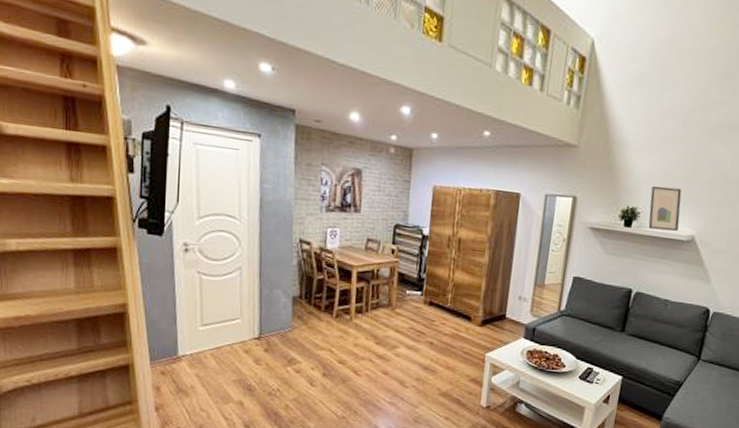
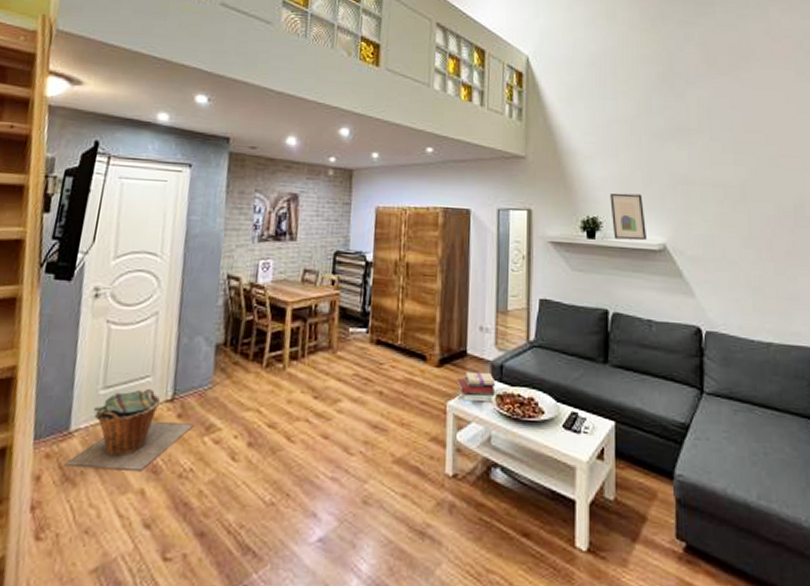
laundry basket: none [177,329,278,388] -> present [64,389,194,471]
books: none [494,332,528,356] -> present [456,372,497,403]

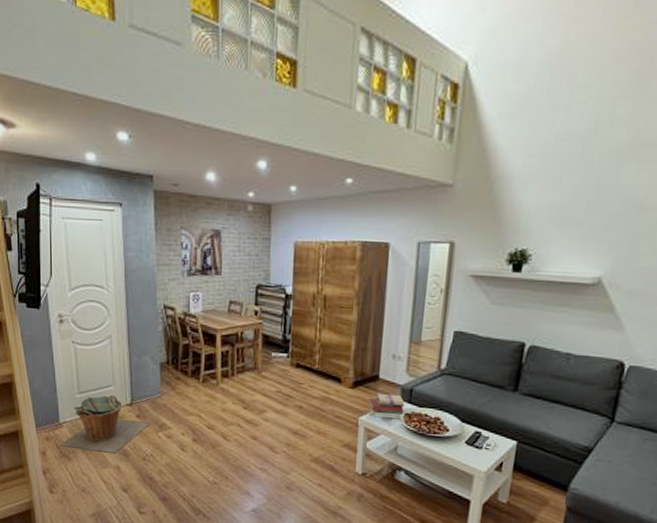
picture frame: present [610,193,648,241] -> none [542,222,583,274]

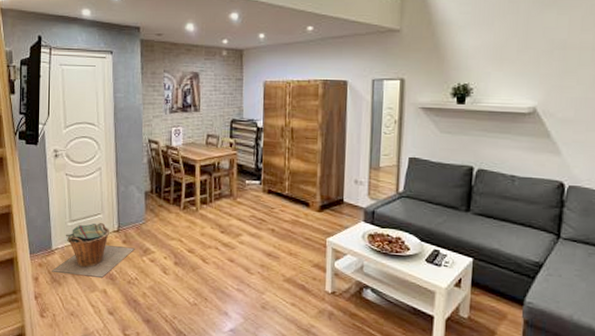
books: present [368,394,405,420] -> none [334,216,369,240]

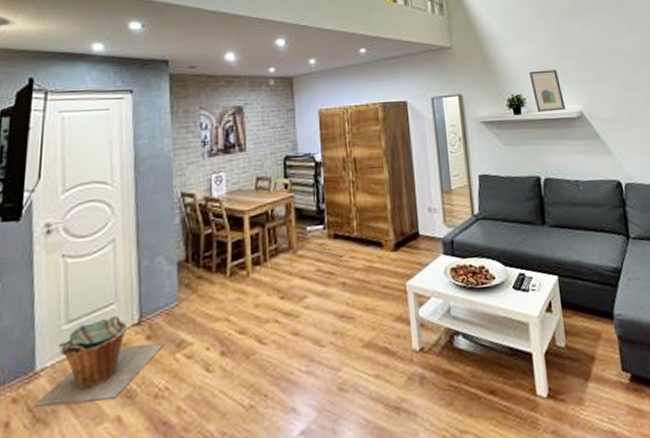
picture frame: none [482,60,518,105] -> present [529,69,566,112]

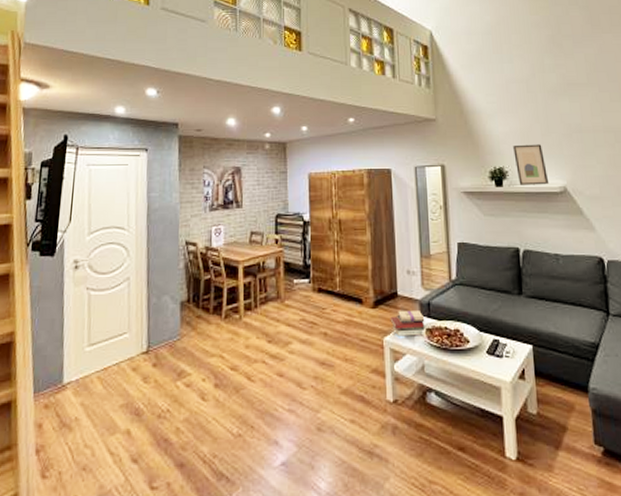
laundry basket: present [33,316,164,407] -> none [61,344,167,415]
books: none [412,250,452,279] -> present [390,311,427,337]

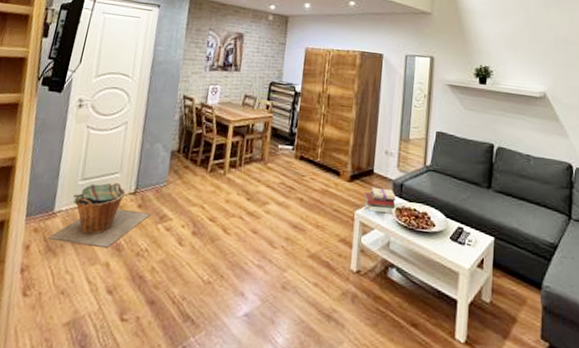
laundry basket: none [61,344,167,415] -> present [48,183,151,248]
picture frame: present [513,144,549,185] -> none [500,47,531,88]

